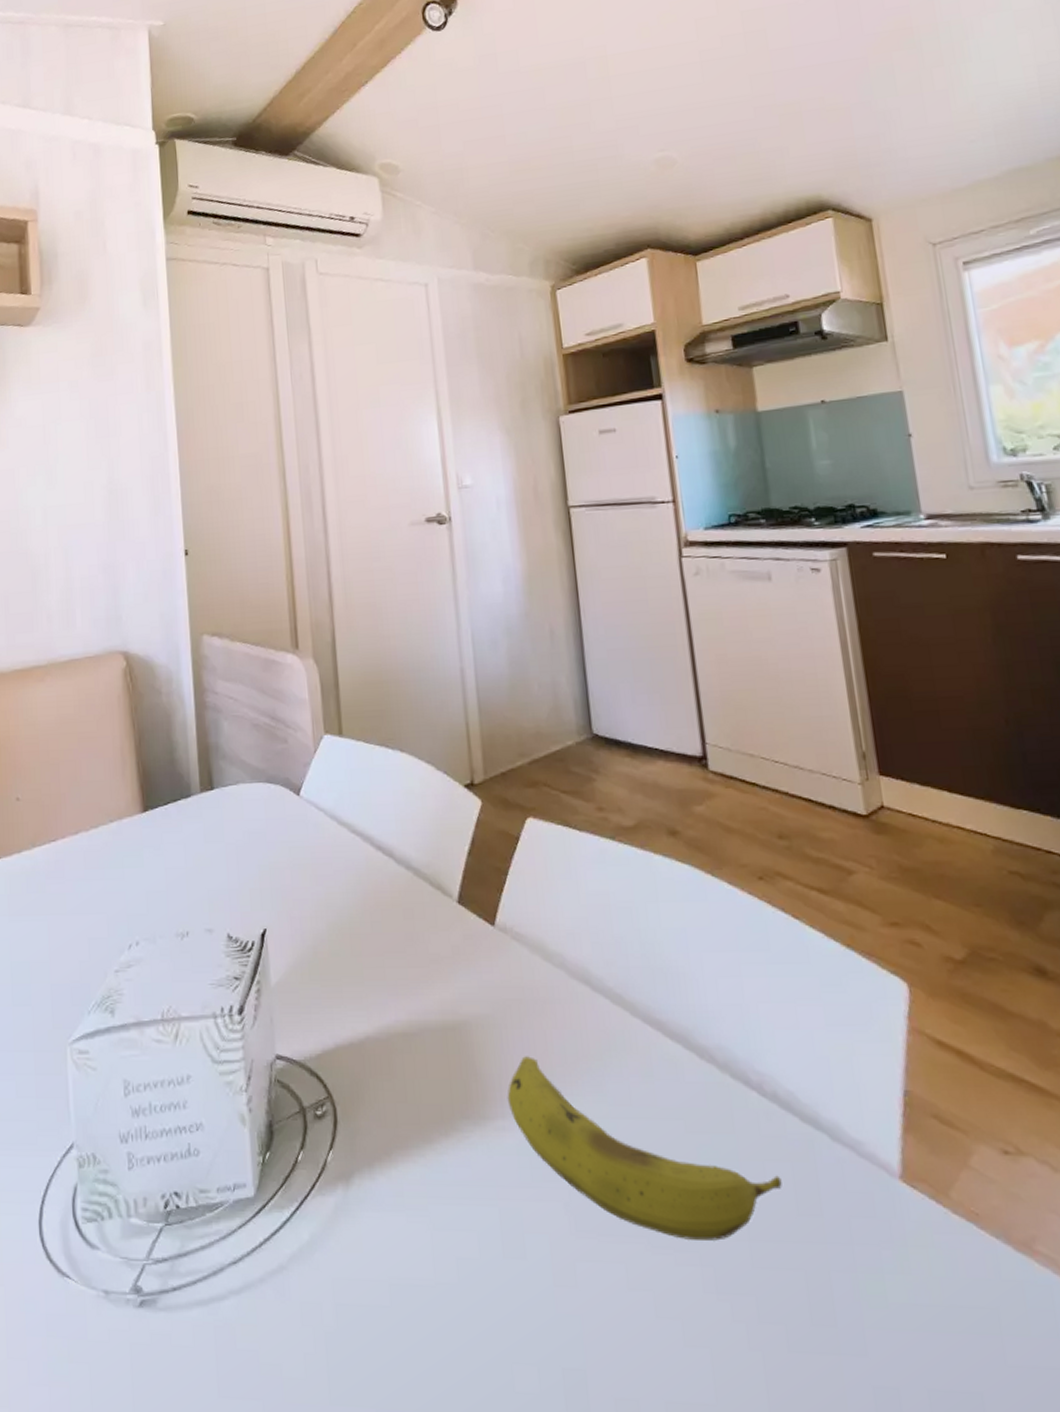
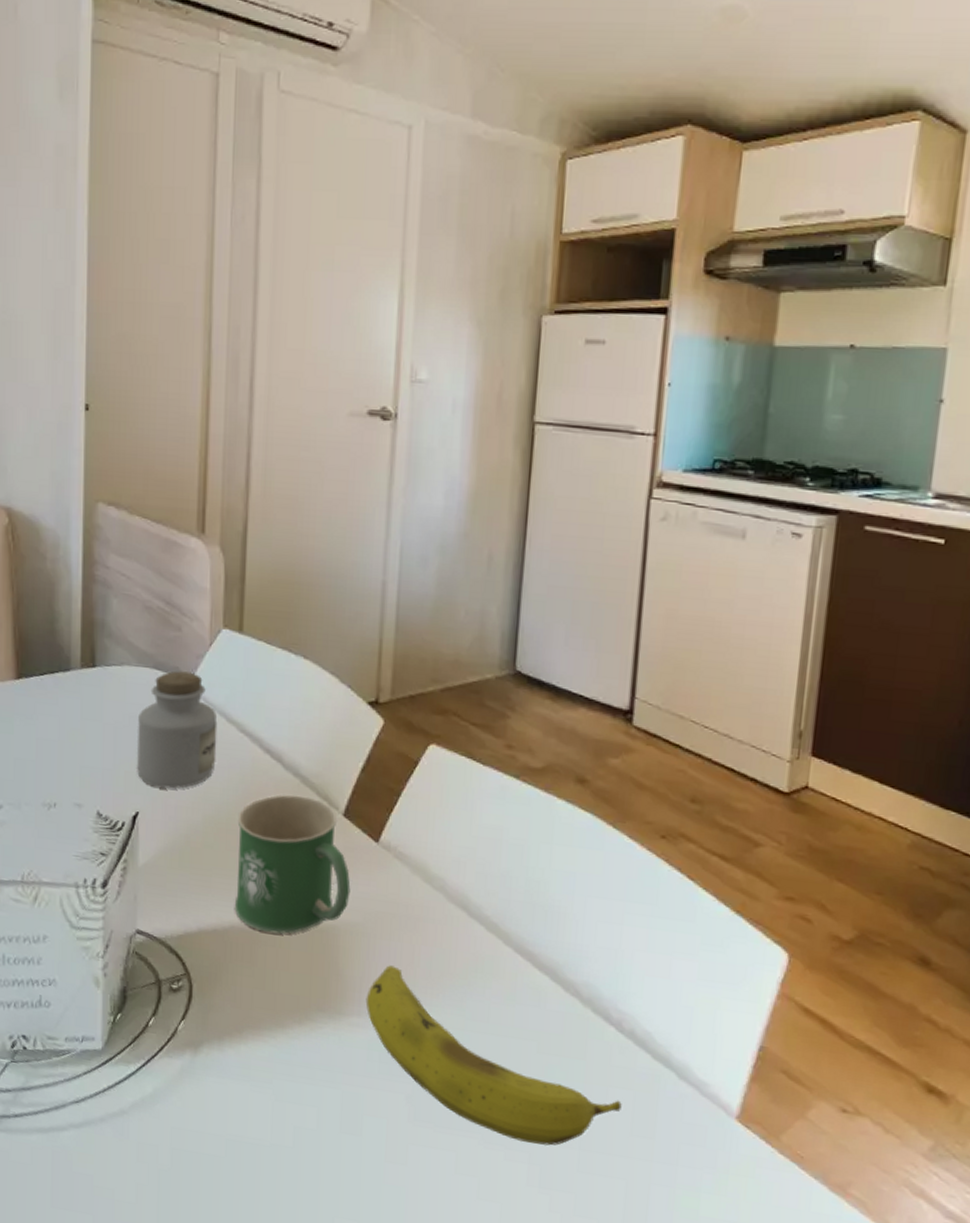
jar: none [257,781,333,901] -> present [137,671,218,789]
mug: none [359,888,476,1039] -> present [234,794,351,934]

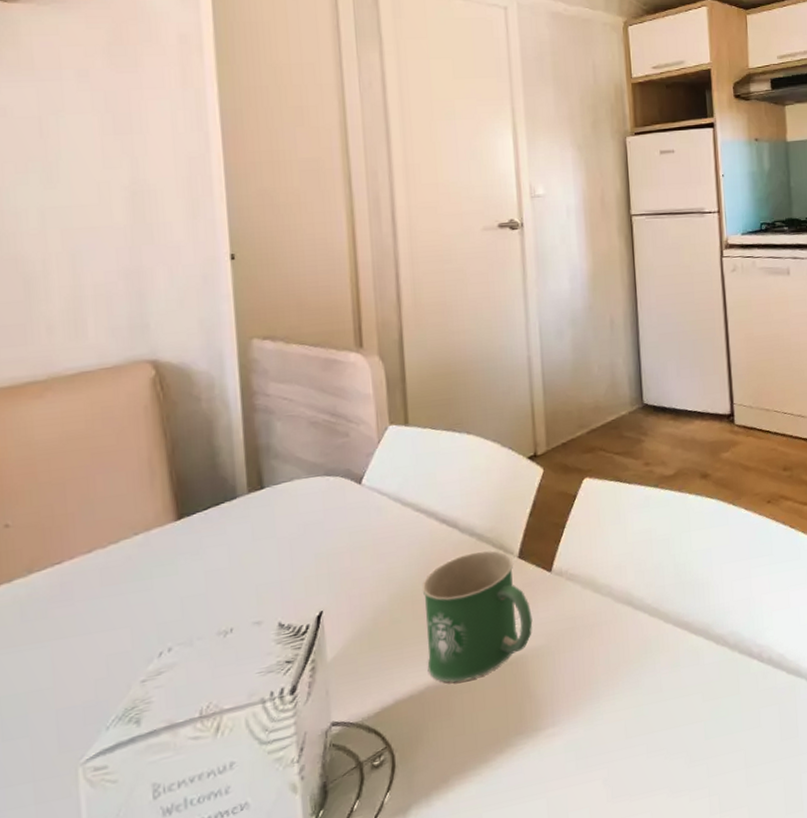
jar: present [137,671,218,789] -> none [313,470,396,584]
fruit: present [365,965,622,1146] -> none [557,671,771,782]

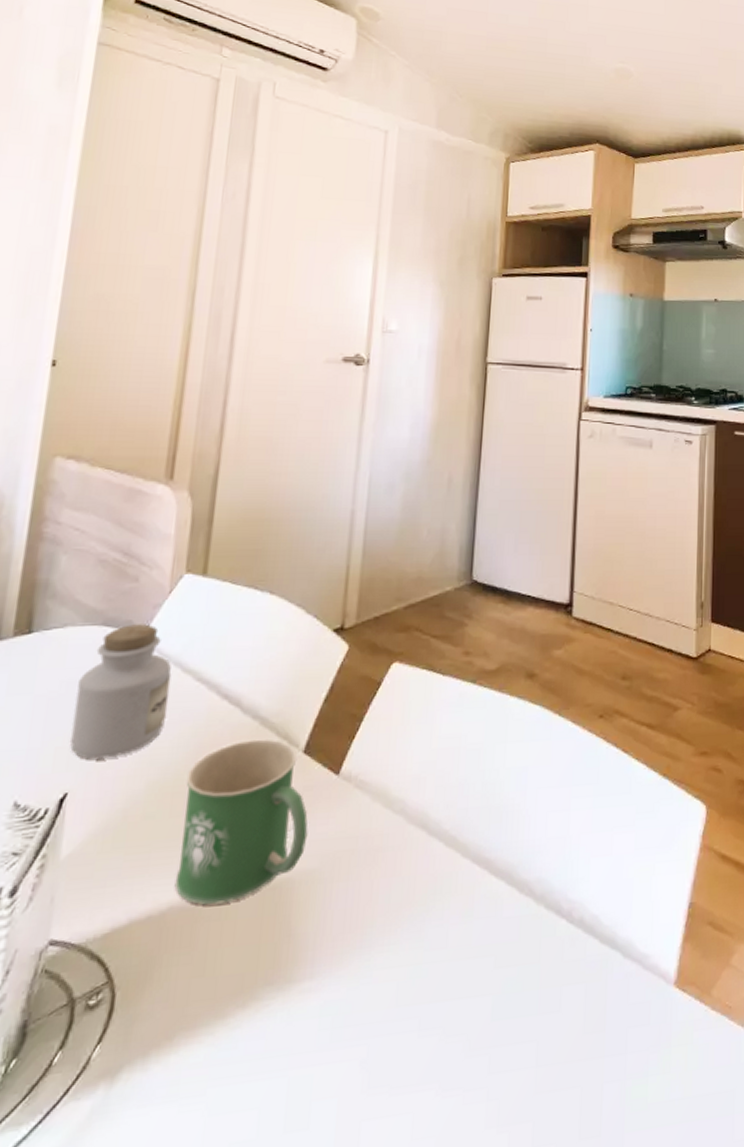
jar: none [313,470,396,584] -> present [70,624,172,760]

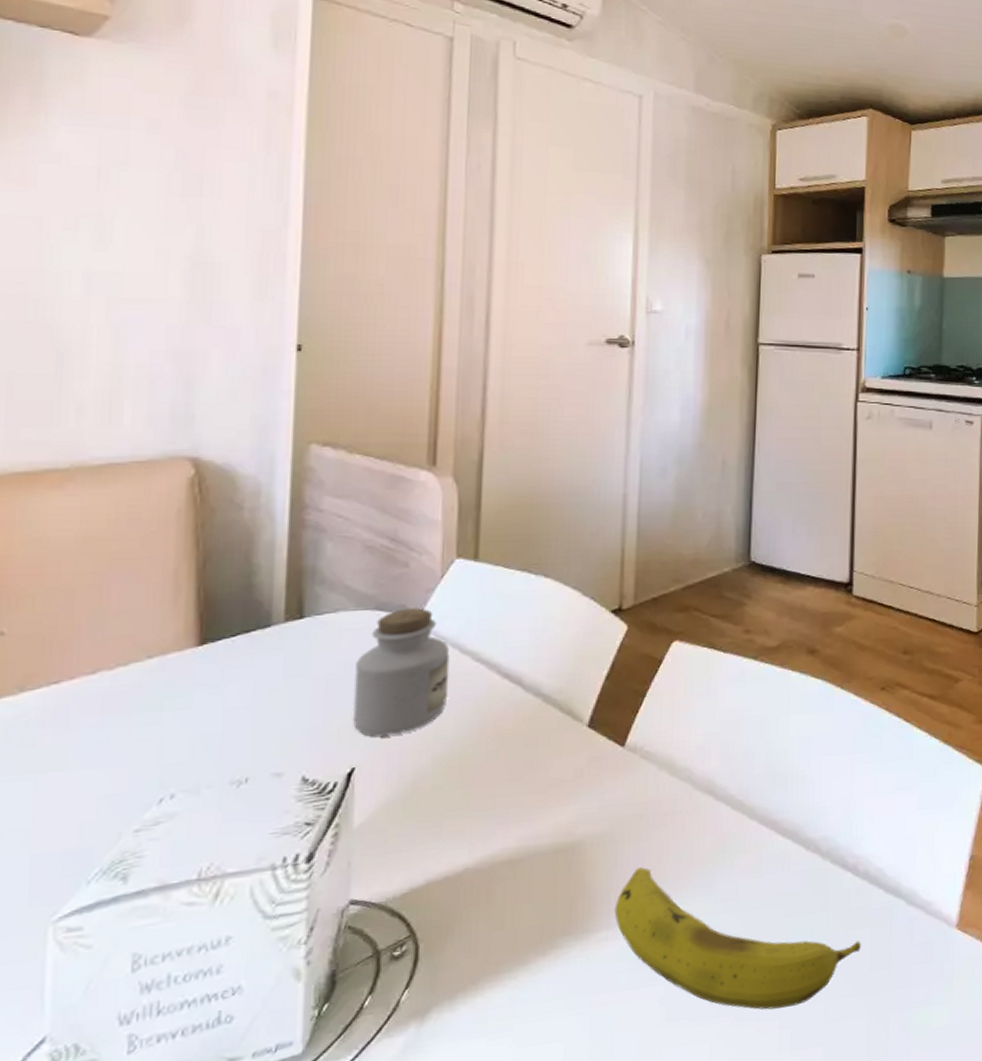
mug: present [174,738,308,906] -> none [468,714,597,867]
fruit: none [319,909,574,1078] -> present [614,867,861,1010]

